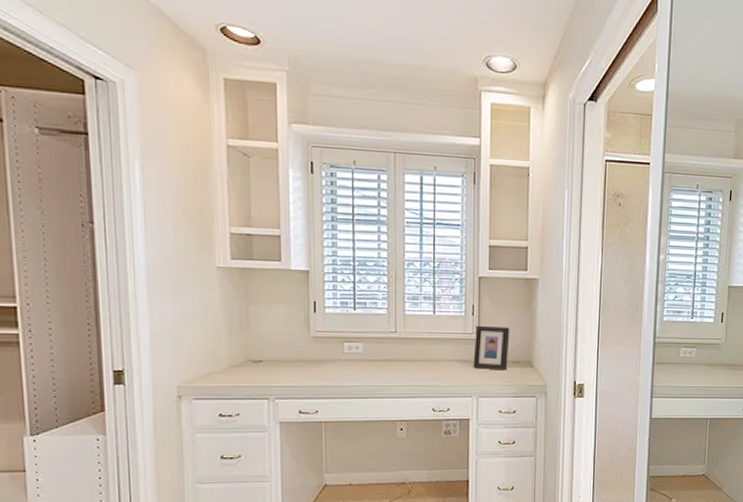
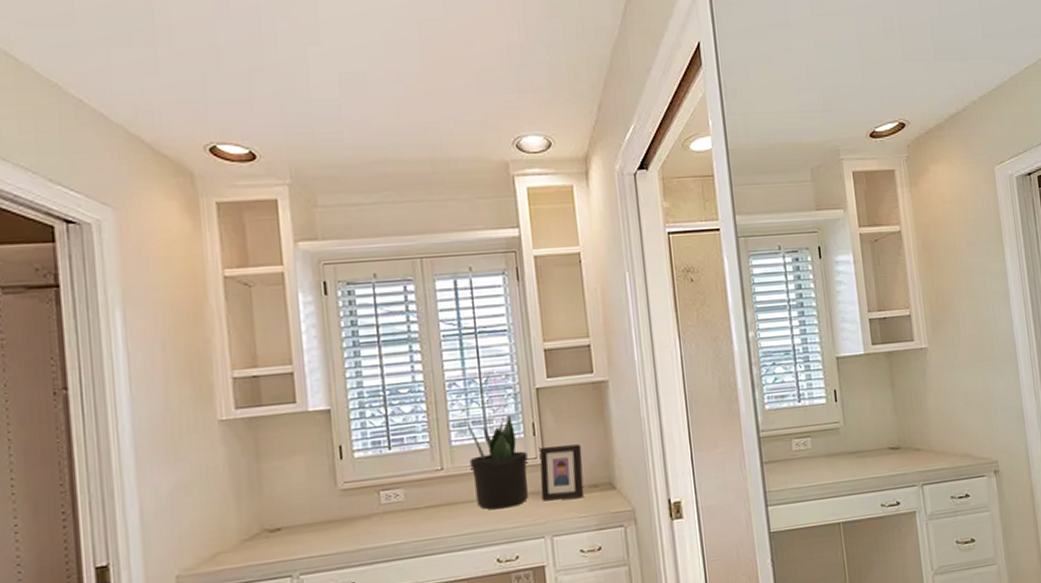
planter: none [417,294,466,370] -> present [464,415,528,510]

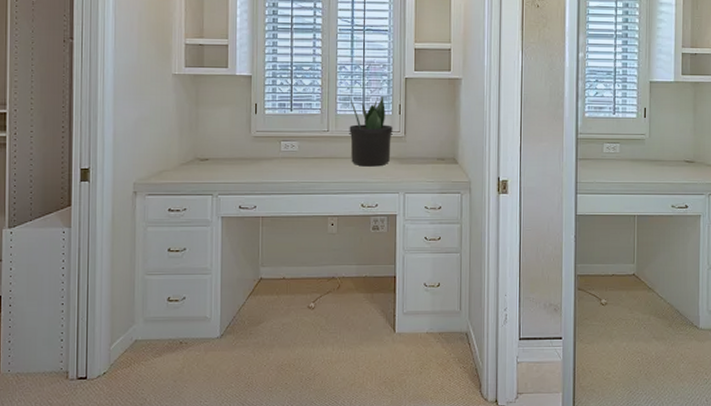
picture frame: present [539,444,584,501] -> none [400,124,435,167]

